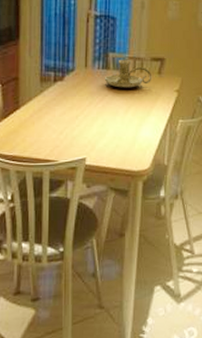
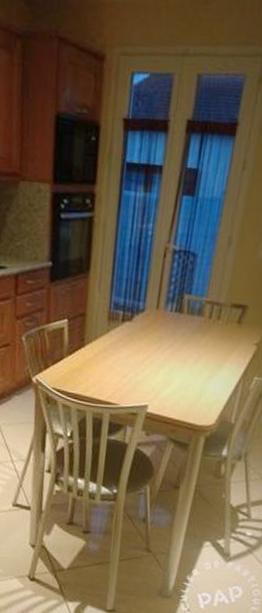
candle holder: present [104,60,152,88] -> none [176,303,231,336]

